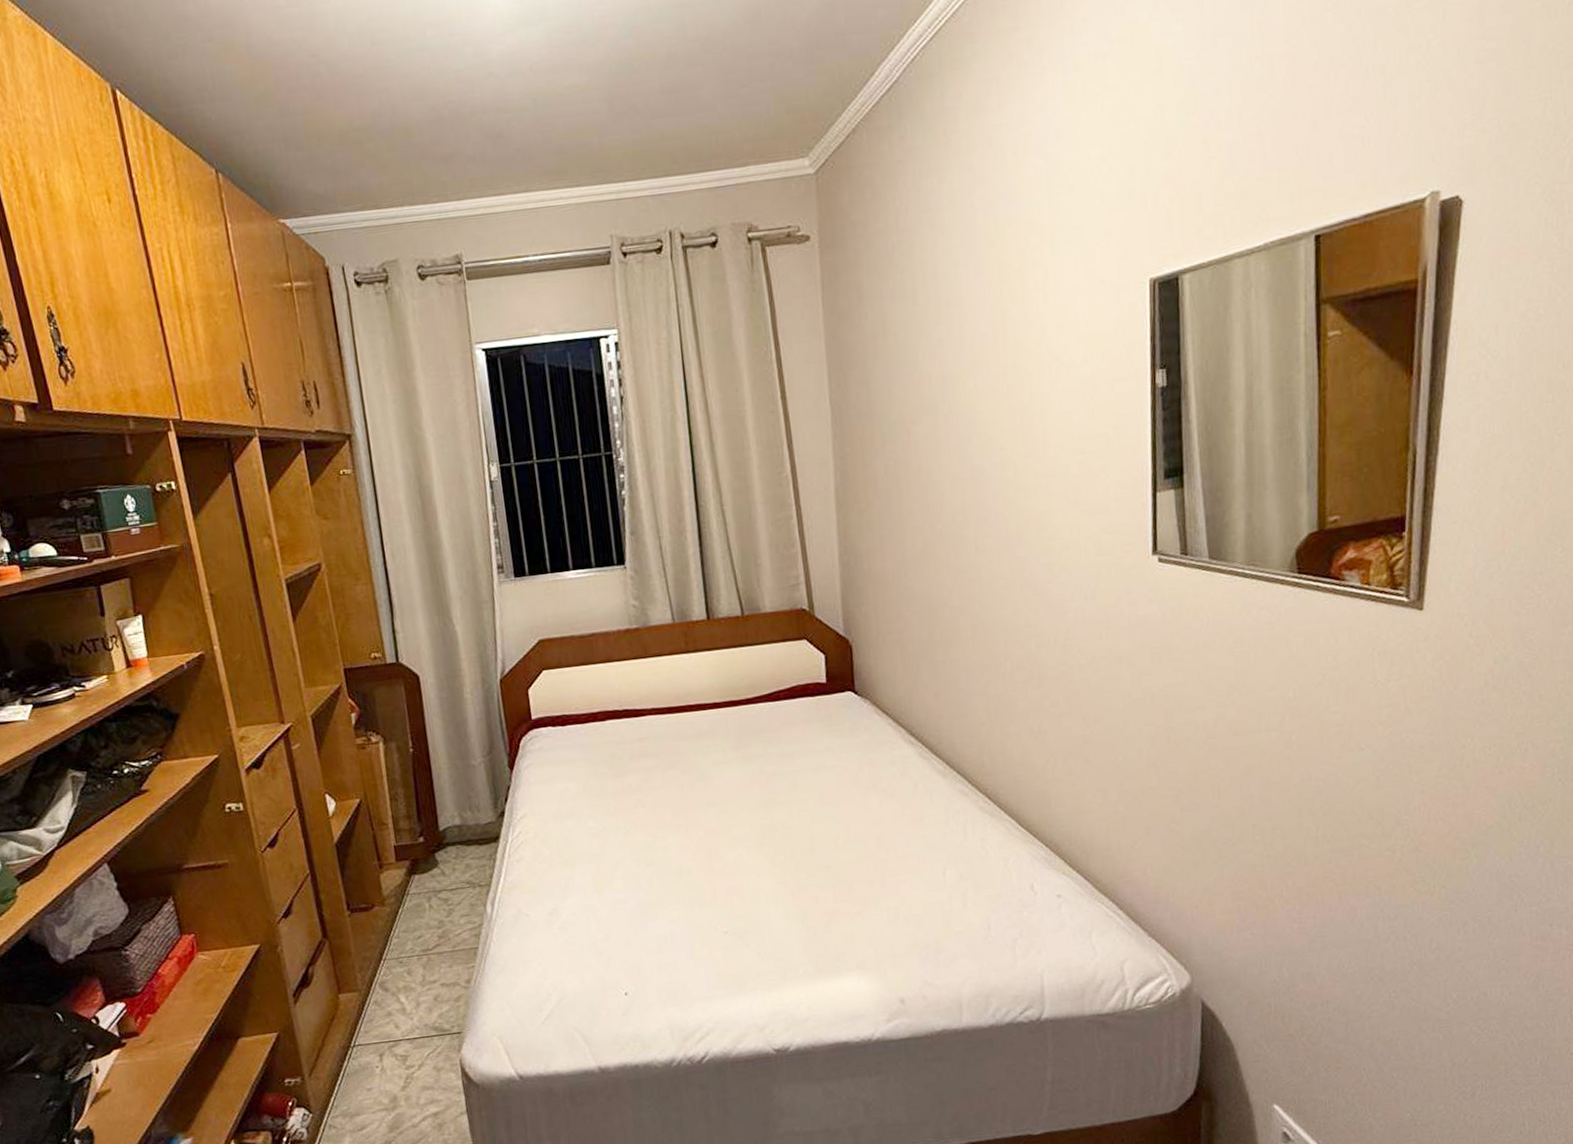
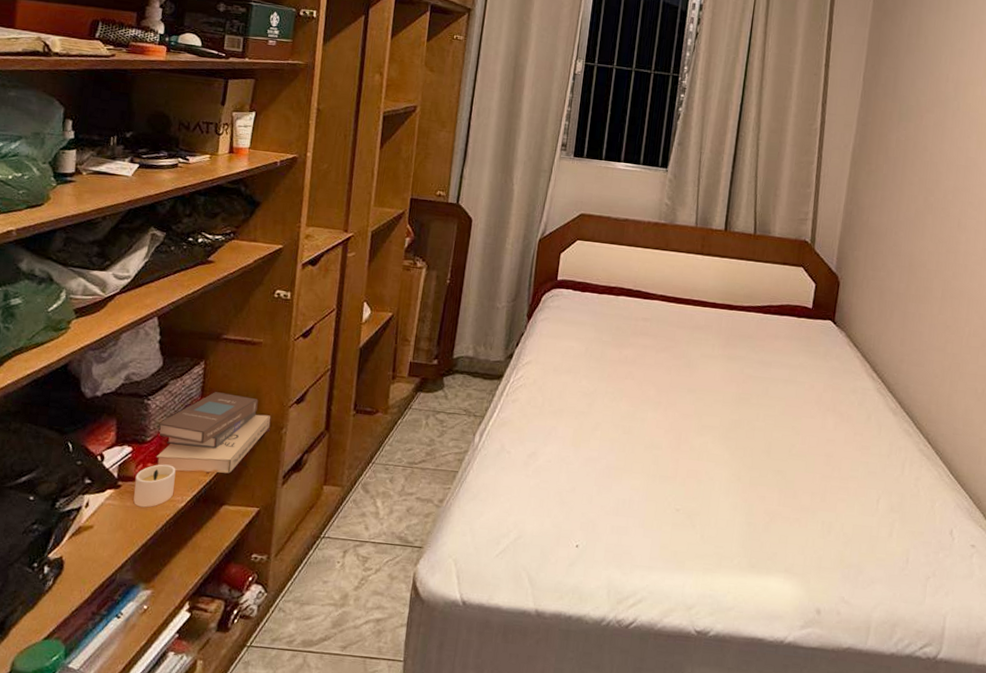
candle: none [137,1010,184,1060] -> present [133,464,176,508]
books: none [144,923,264,1016] -> present [156,392,271,474]

